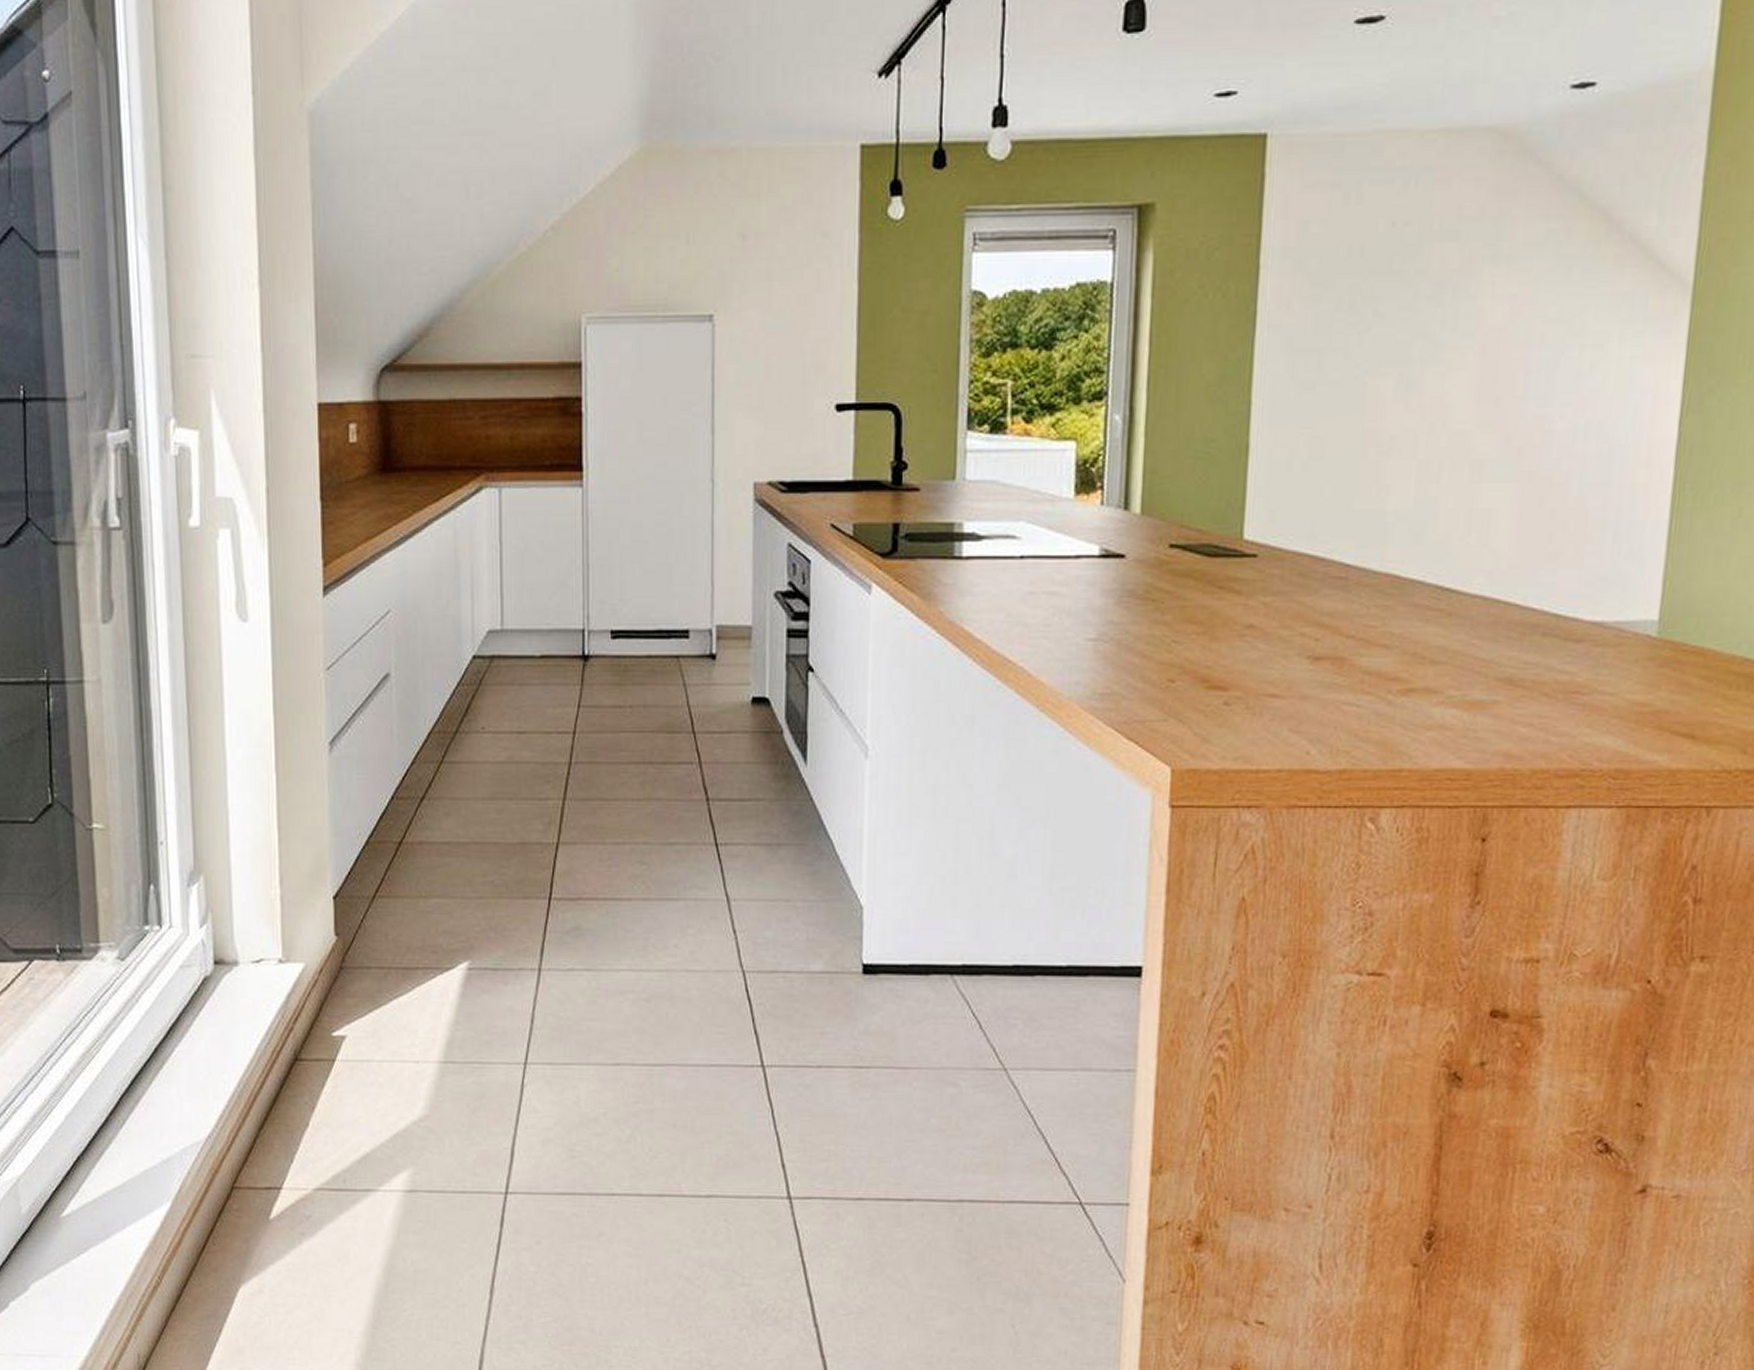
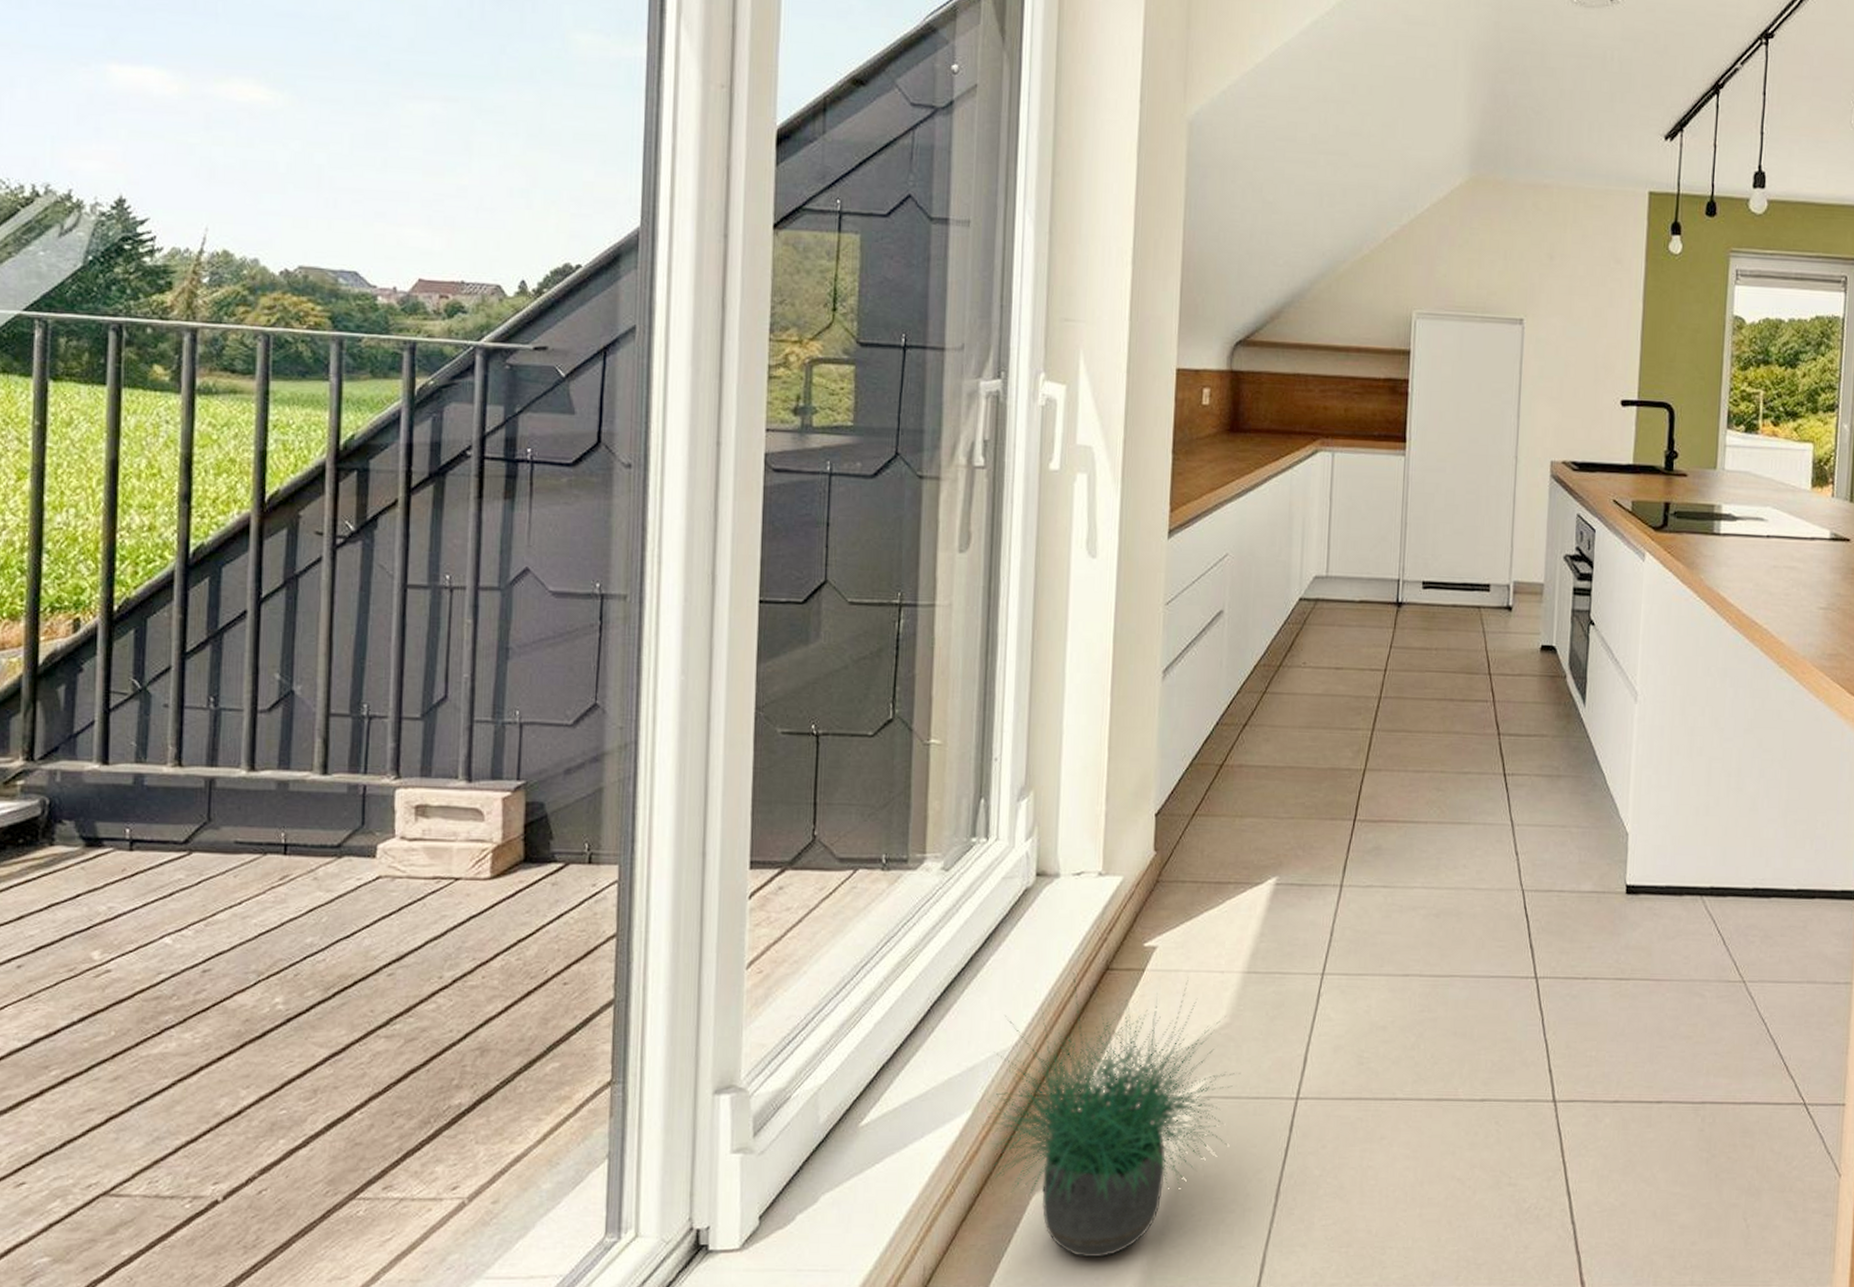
potted plant: none [182,1063,445,1350] -> present [982,972,1241,1258]

